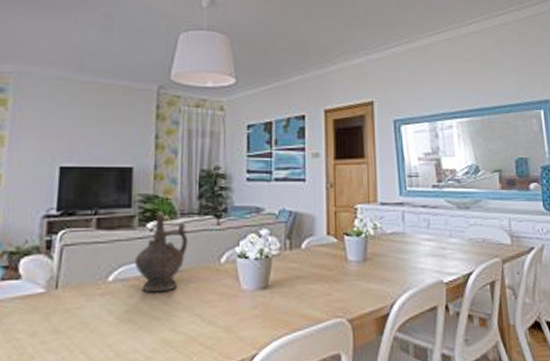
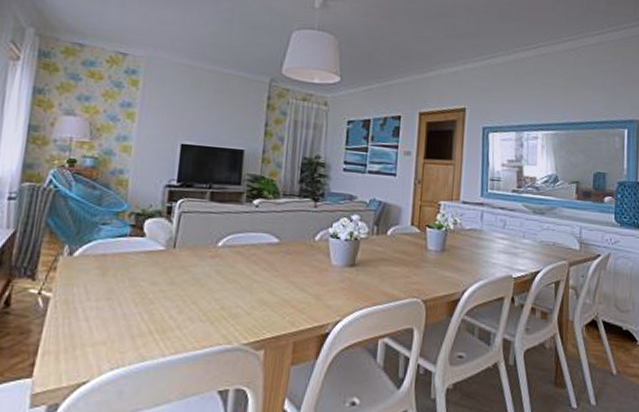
ceremonial vessel: present [134,213,188,293] -> none [240,192,288,261]

